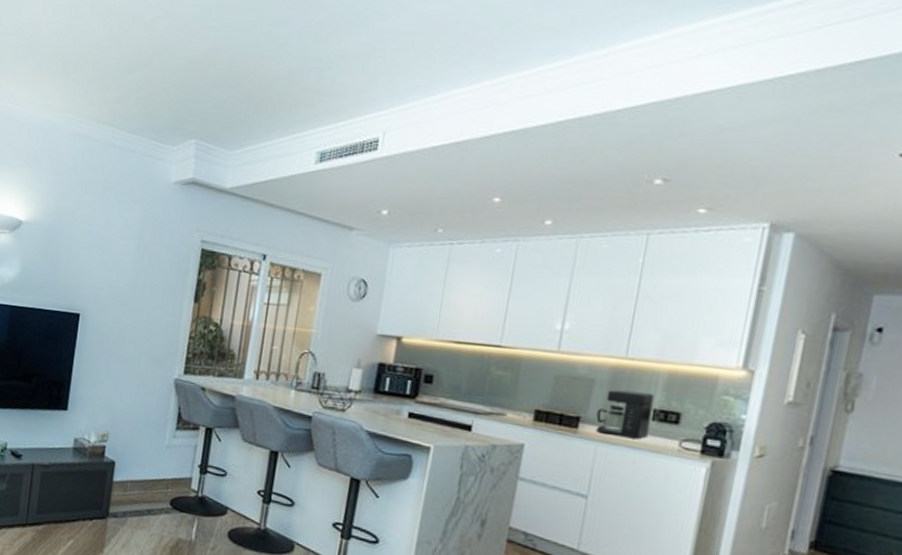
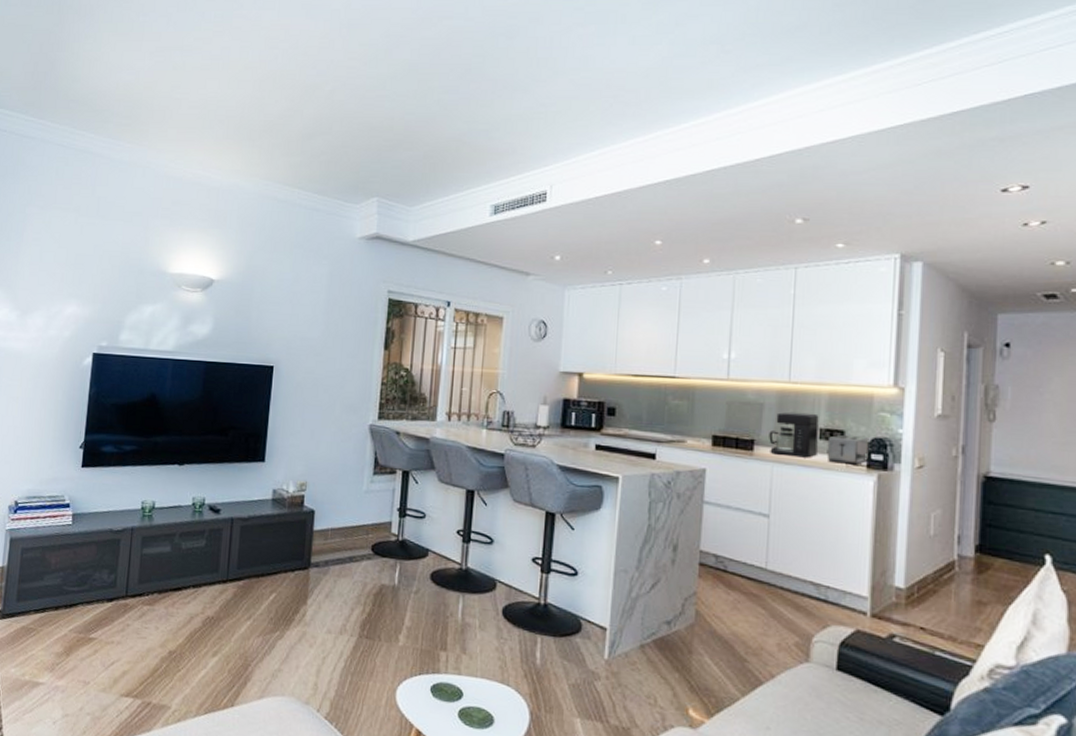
toaster: none [657,416,708,450] -> present [826,434,869,465]

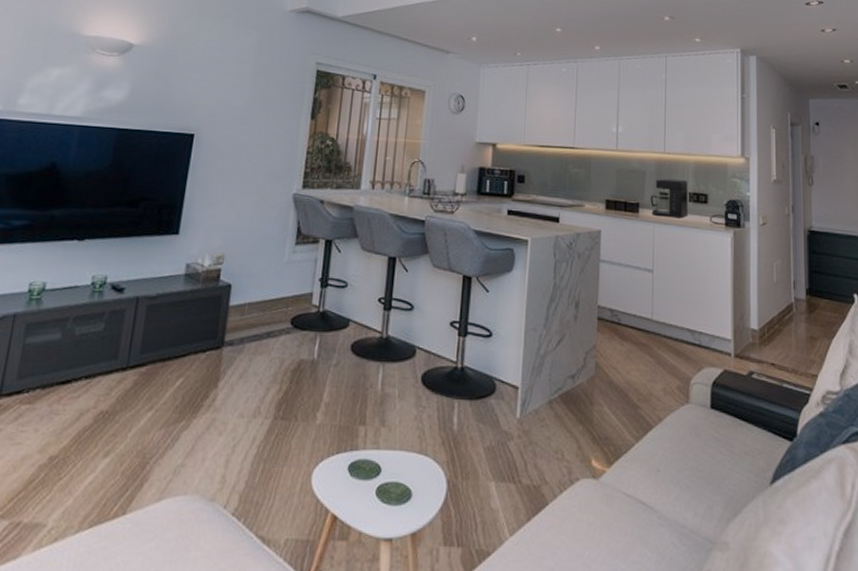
toaster: present [826,434,869,465] -> none [695,197,726,223]

